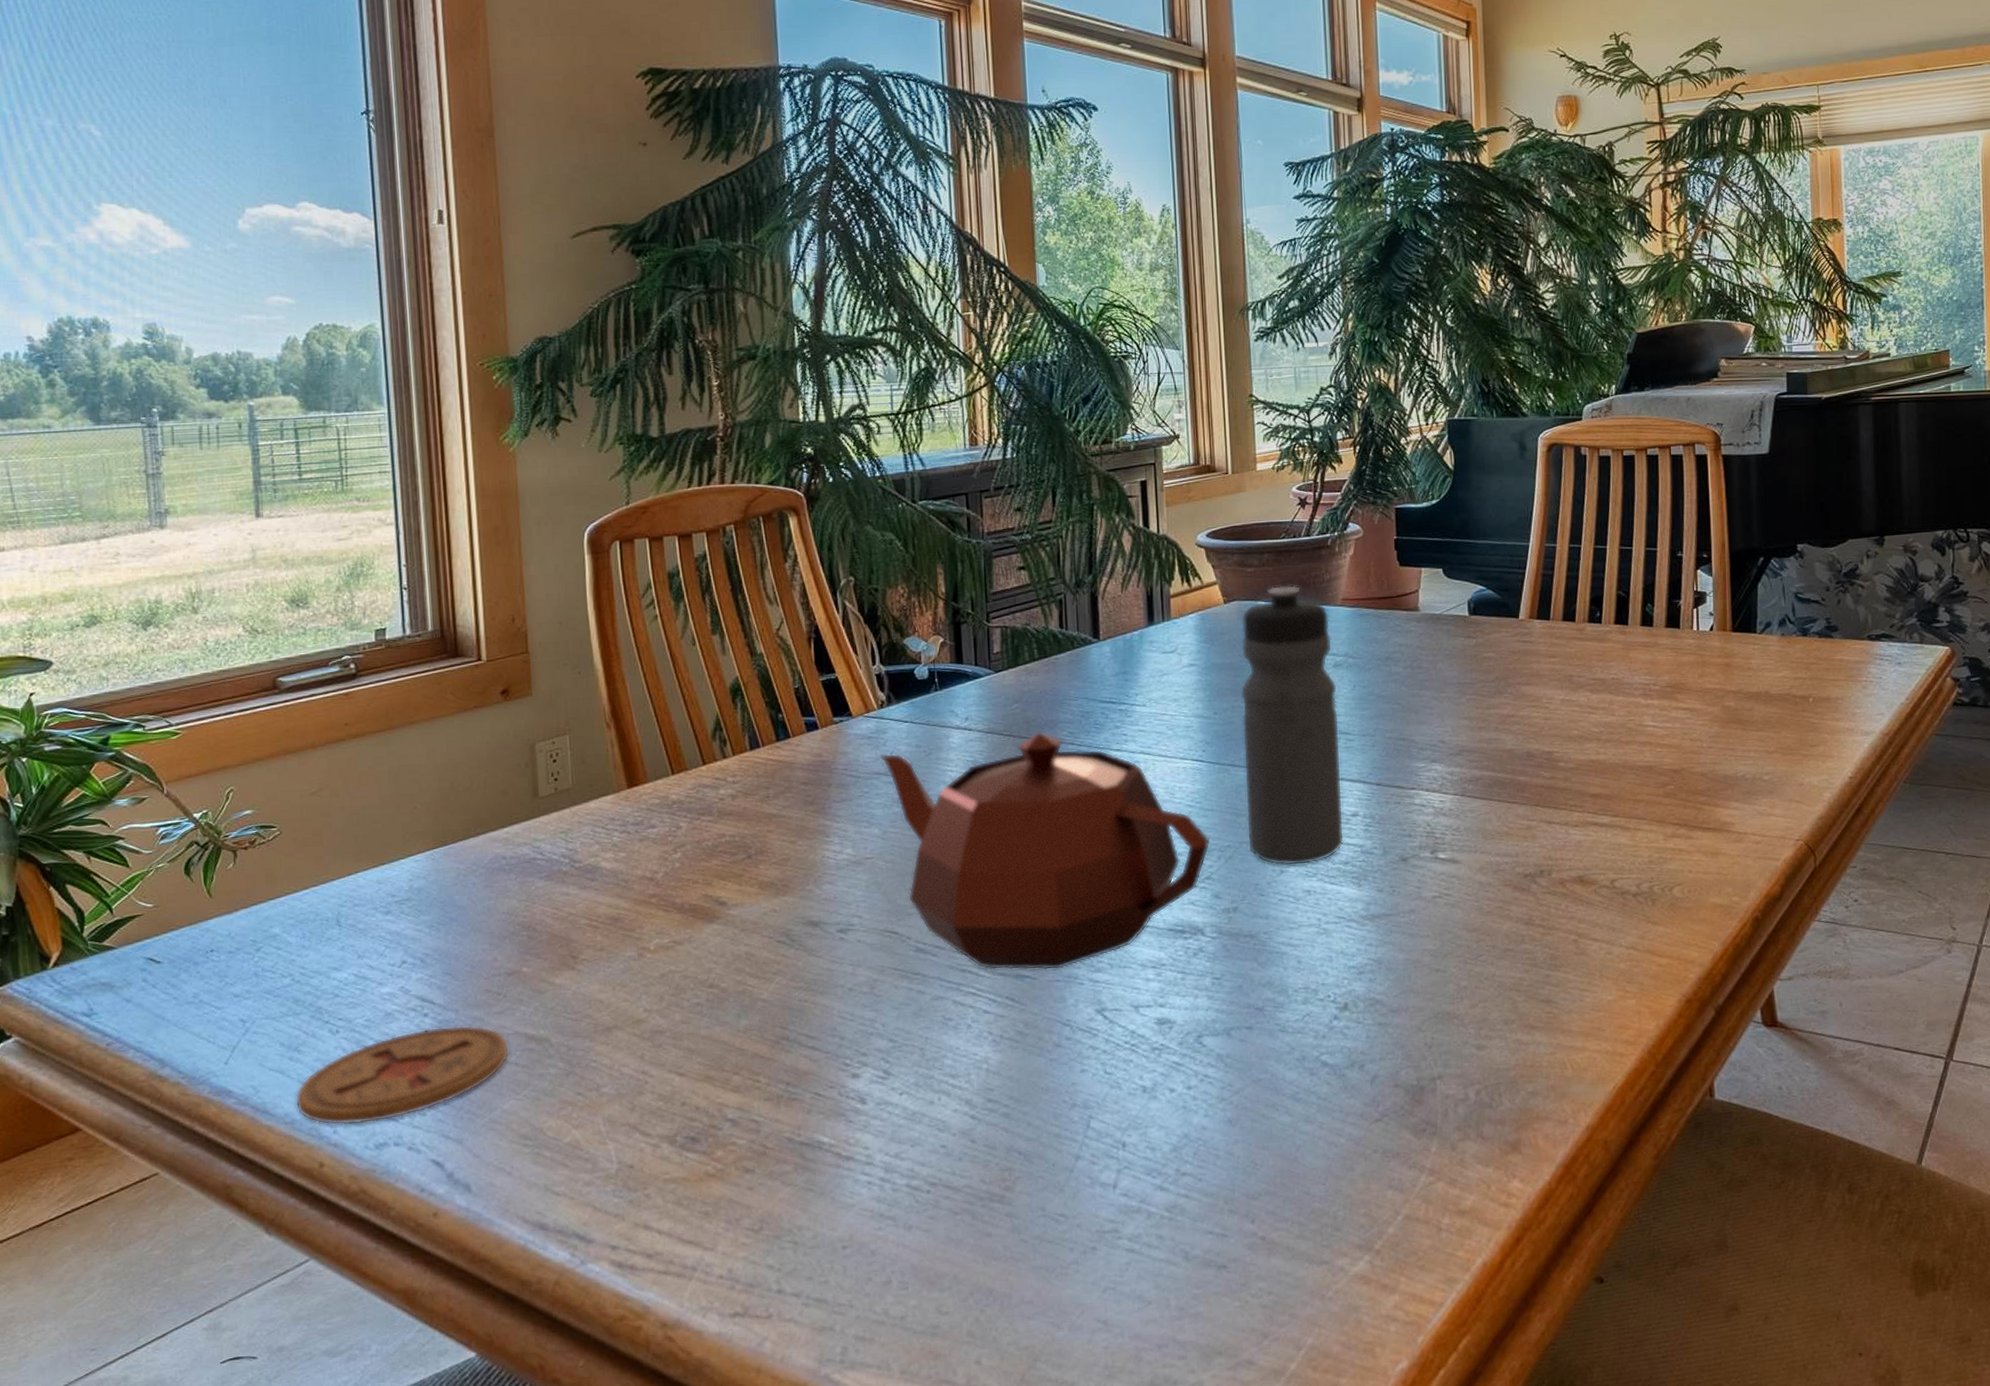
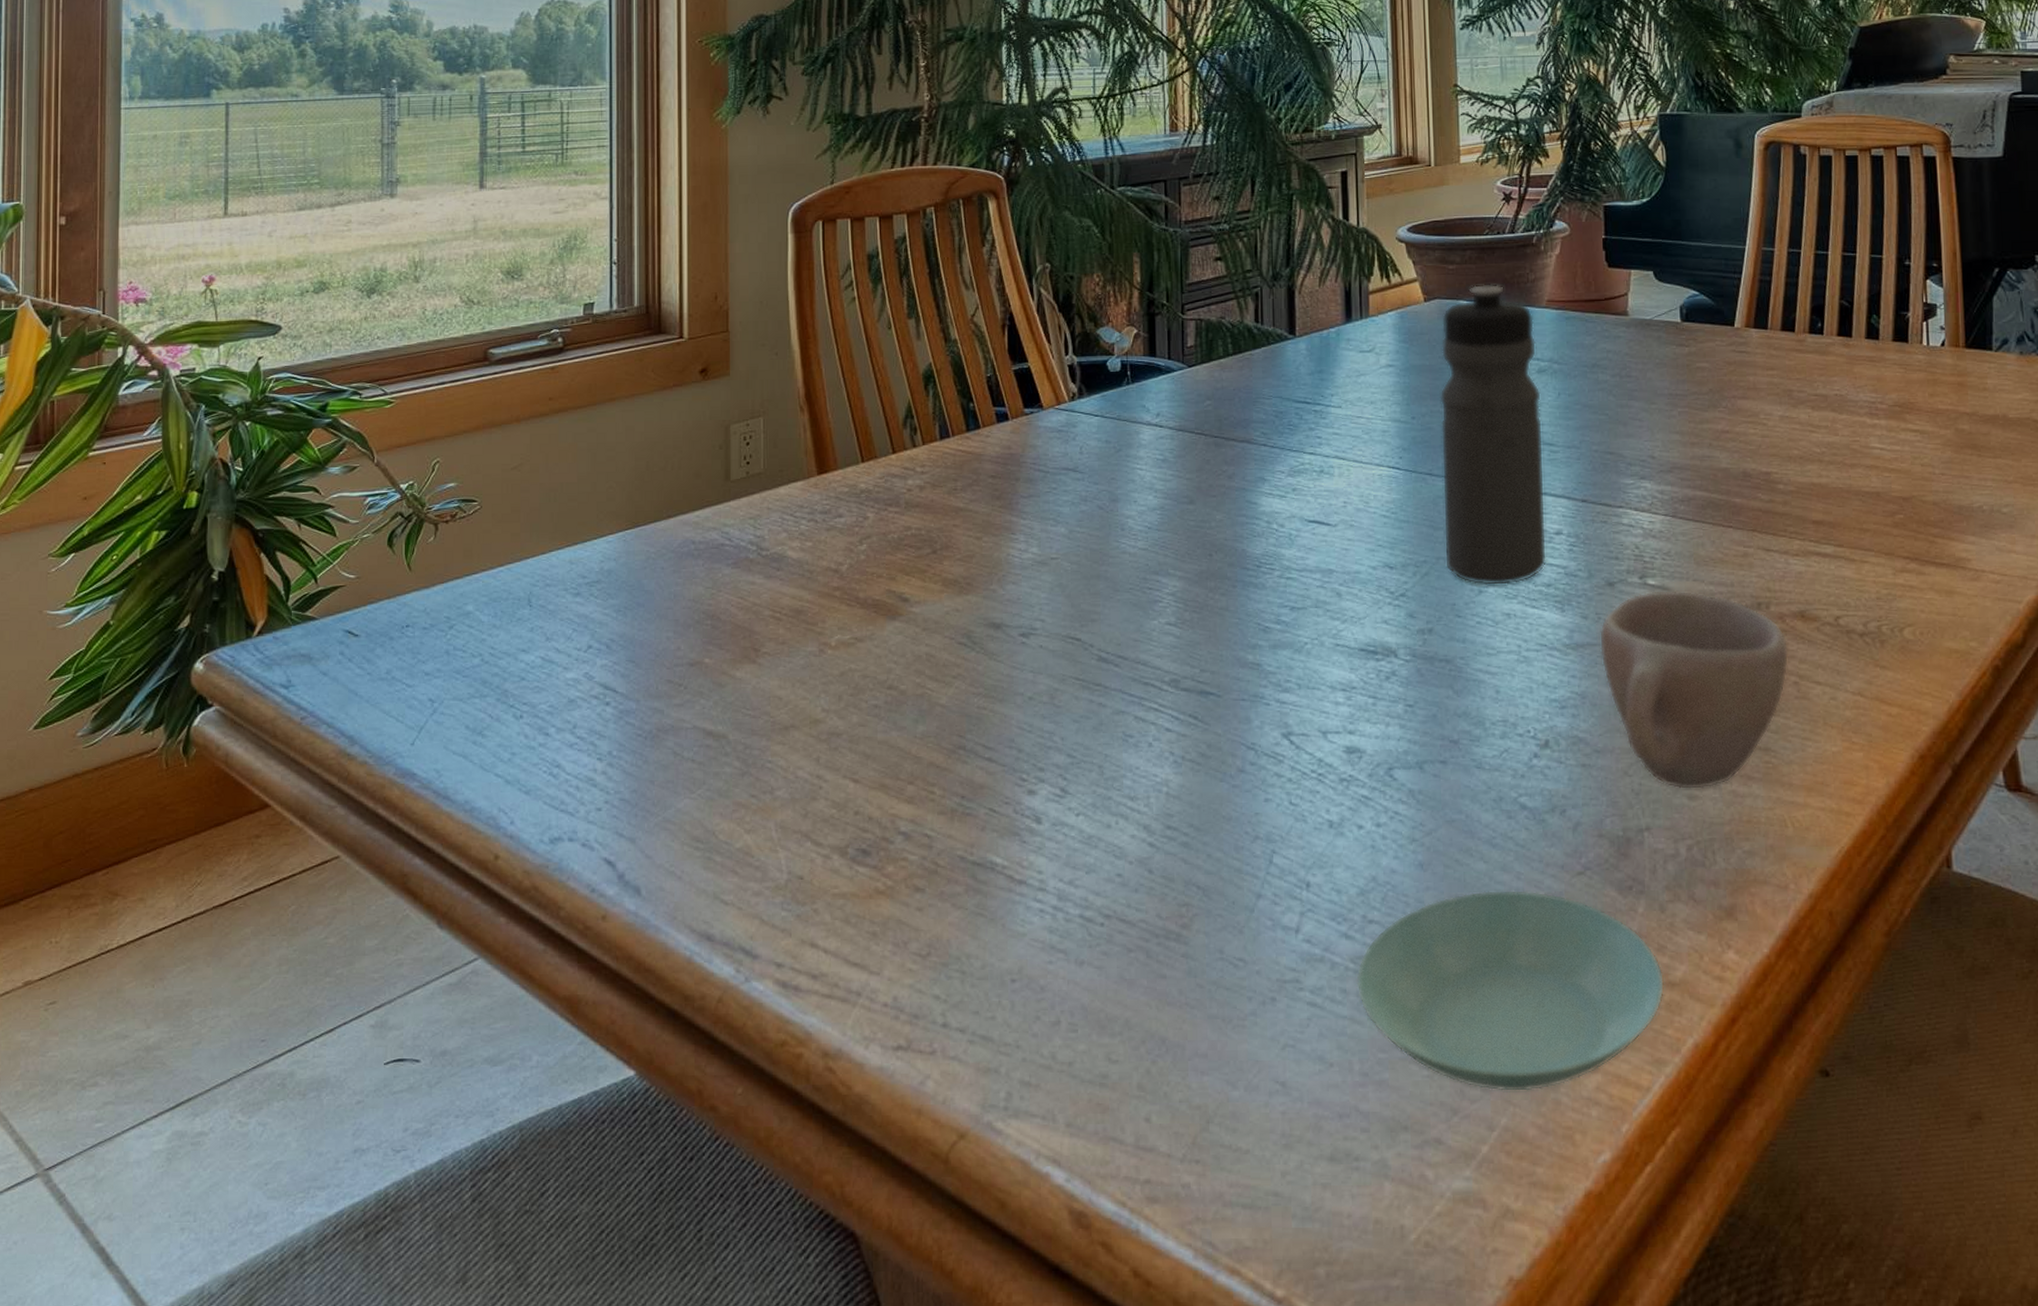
coaster: present [294,1025,510,1126] -> none [475,716,687,816]
teapot: present [878,732,1211,970] -> none [1067,431,1406,688]
saucer: none [1171,1138,1456,1316] -> present [1356,889,1665,1092]
cup: none [1393,862,1569,1041] -> present [1599,589,1789,790]

